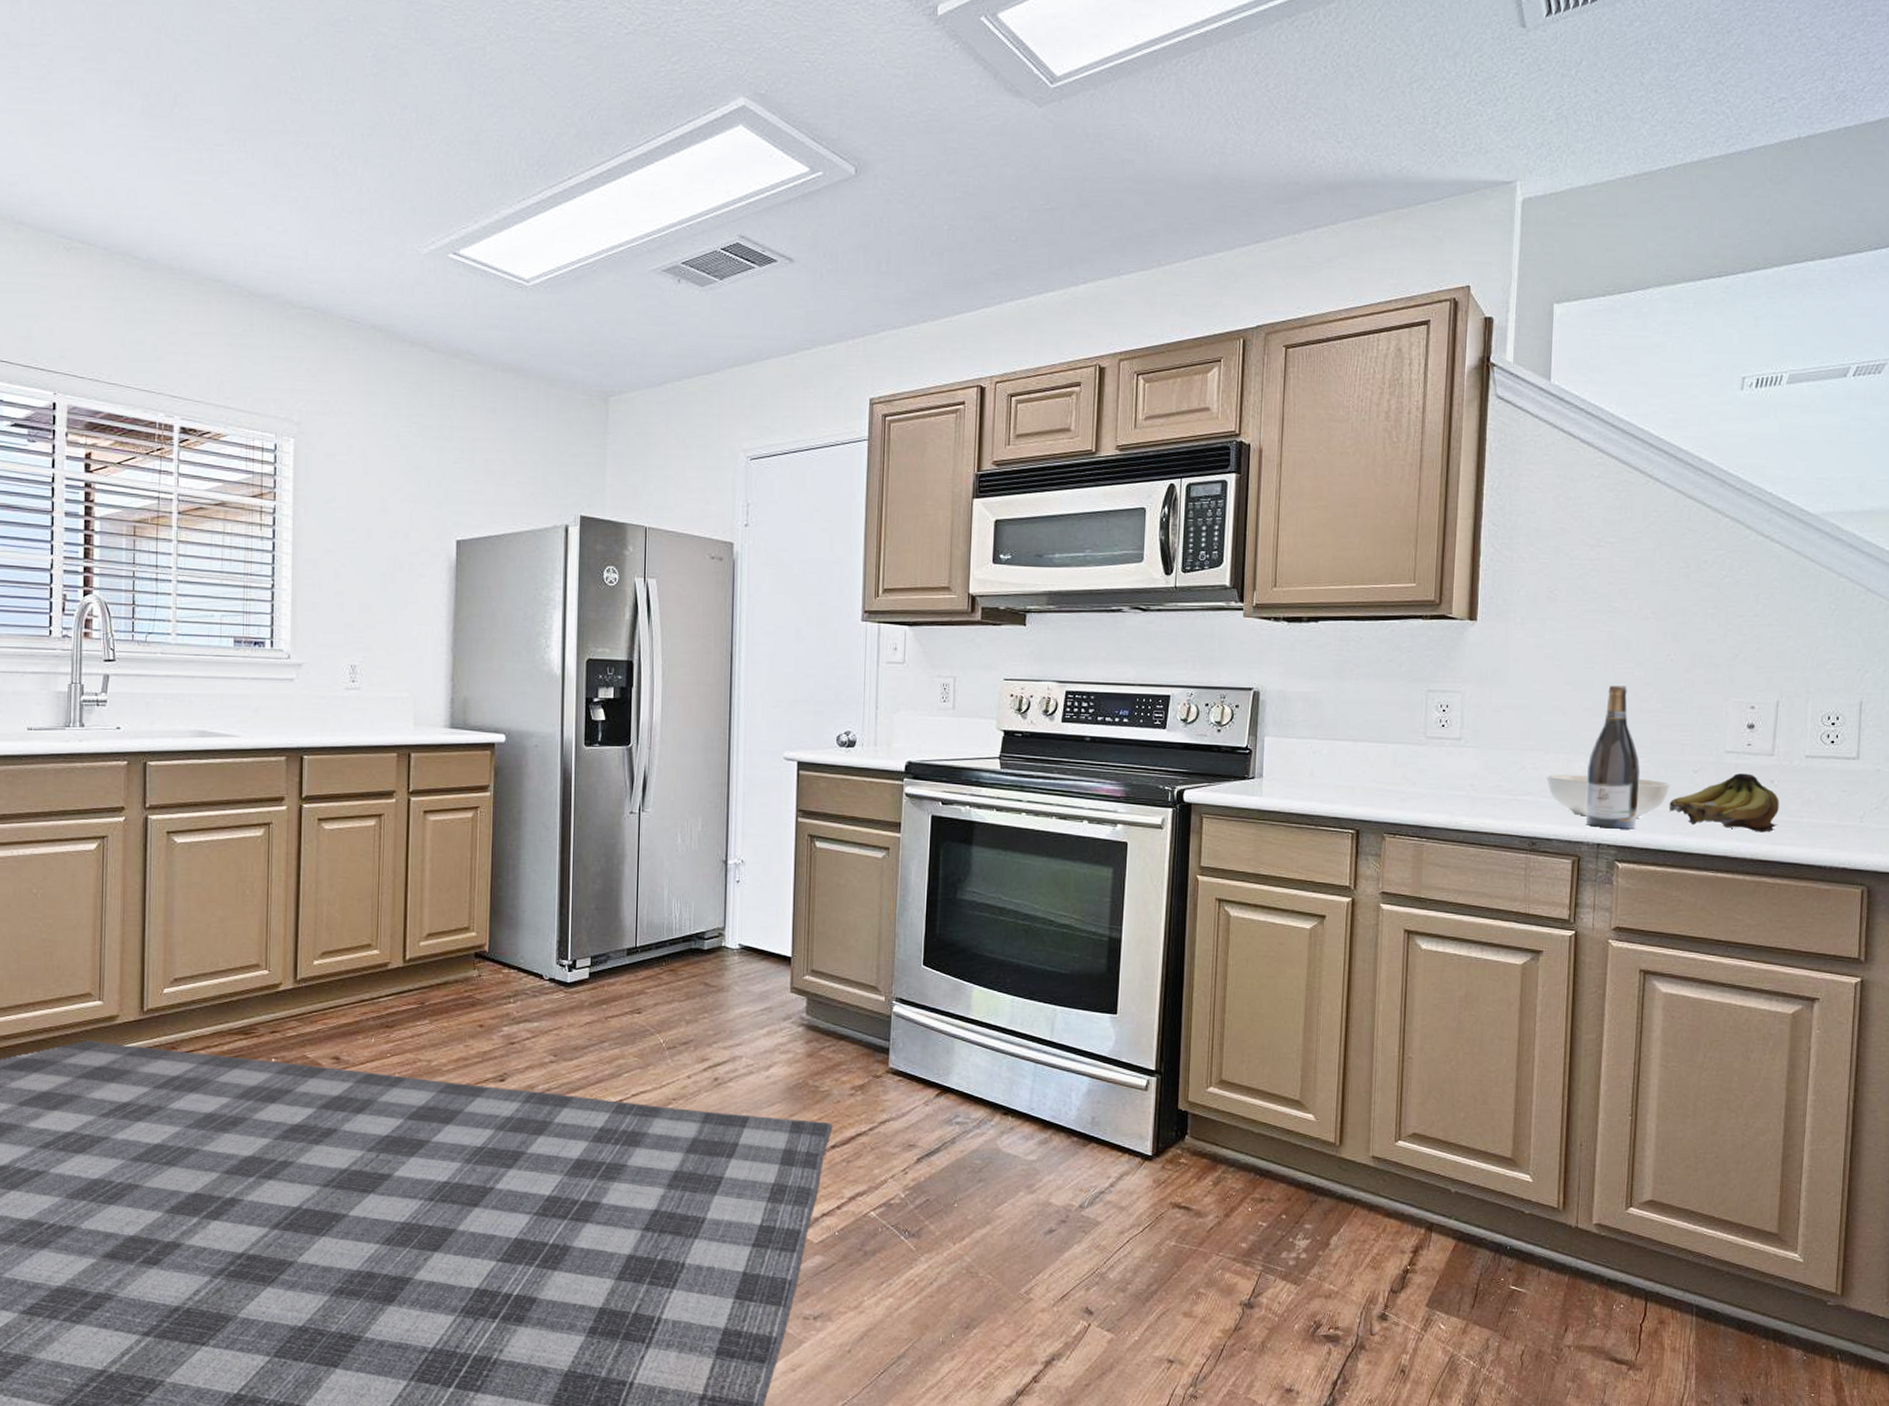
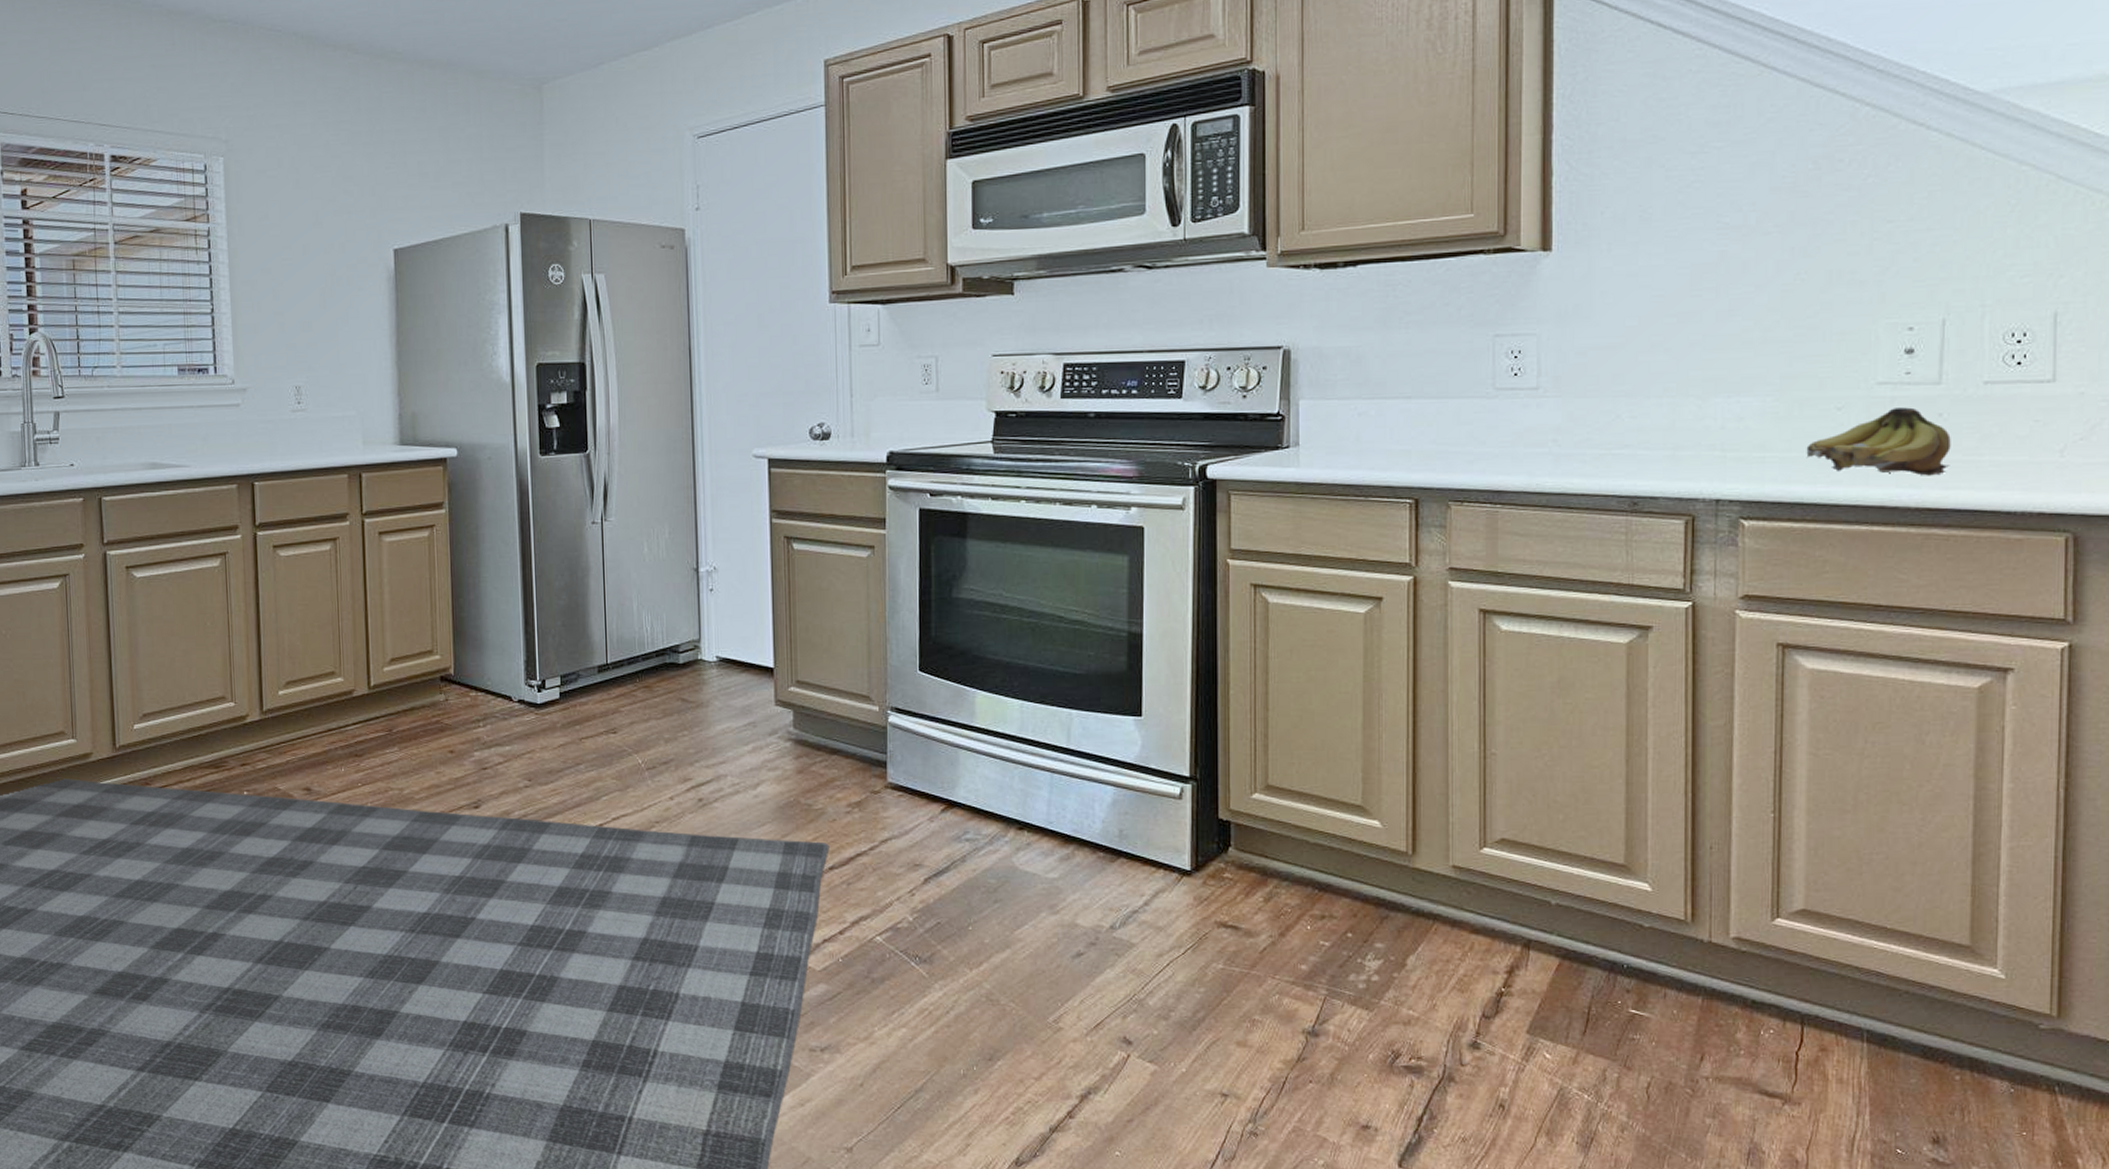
bowl: present [1546,775,1671,819] -> none [1647,421,1808,469]
wine bottle: present [1585,685,1641,829] -> none [1698,314,1768,481]

